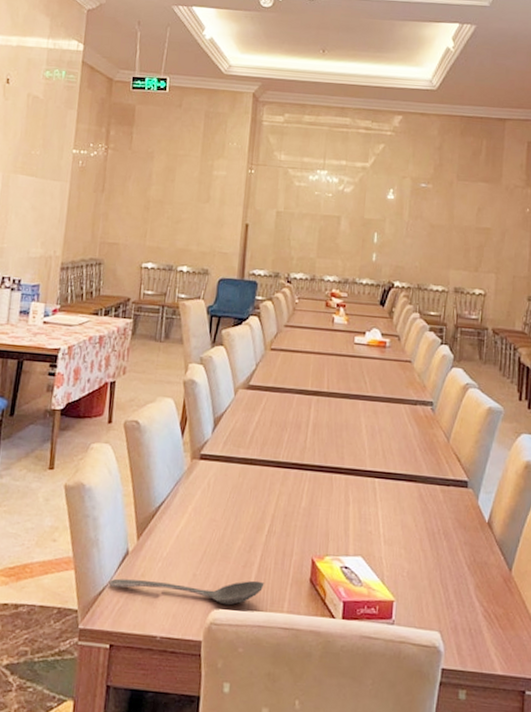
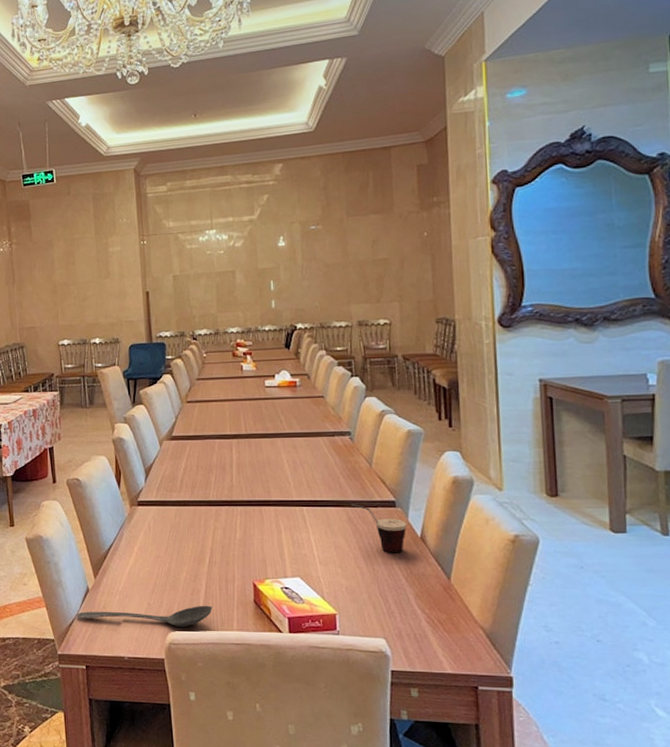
cup: none [423,478,477,538] -> present [350,503,407,553]

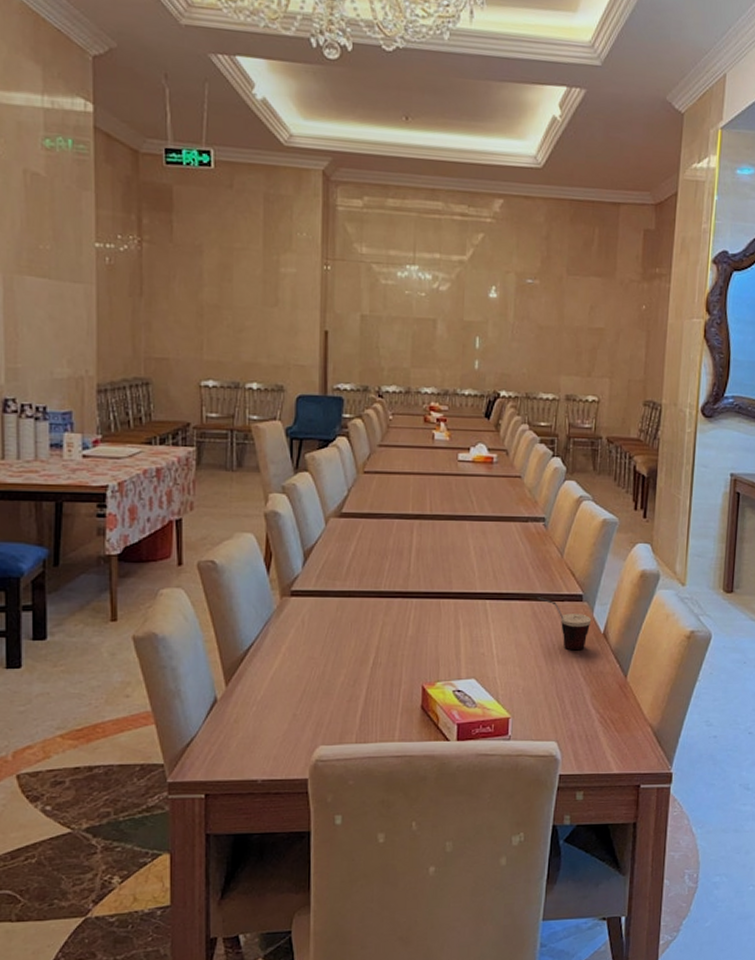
stirrer: present [76,605,213,628] -> none [197,713,372,741]

